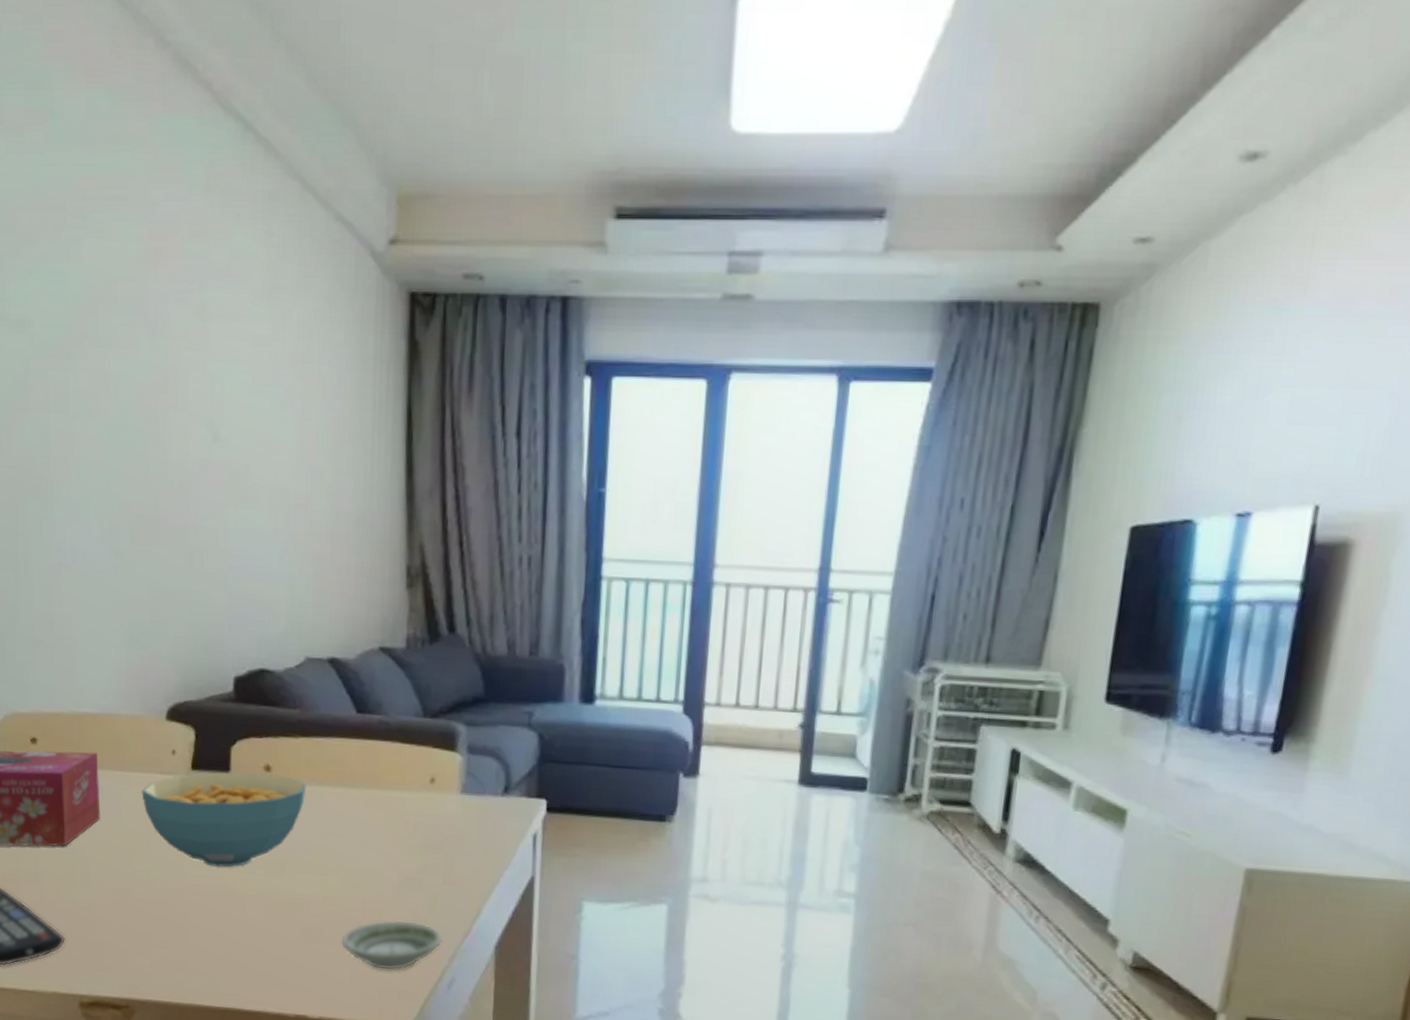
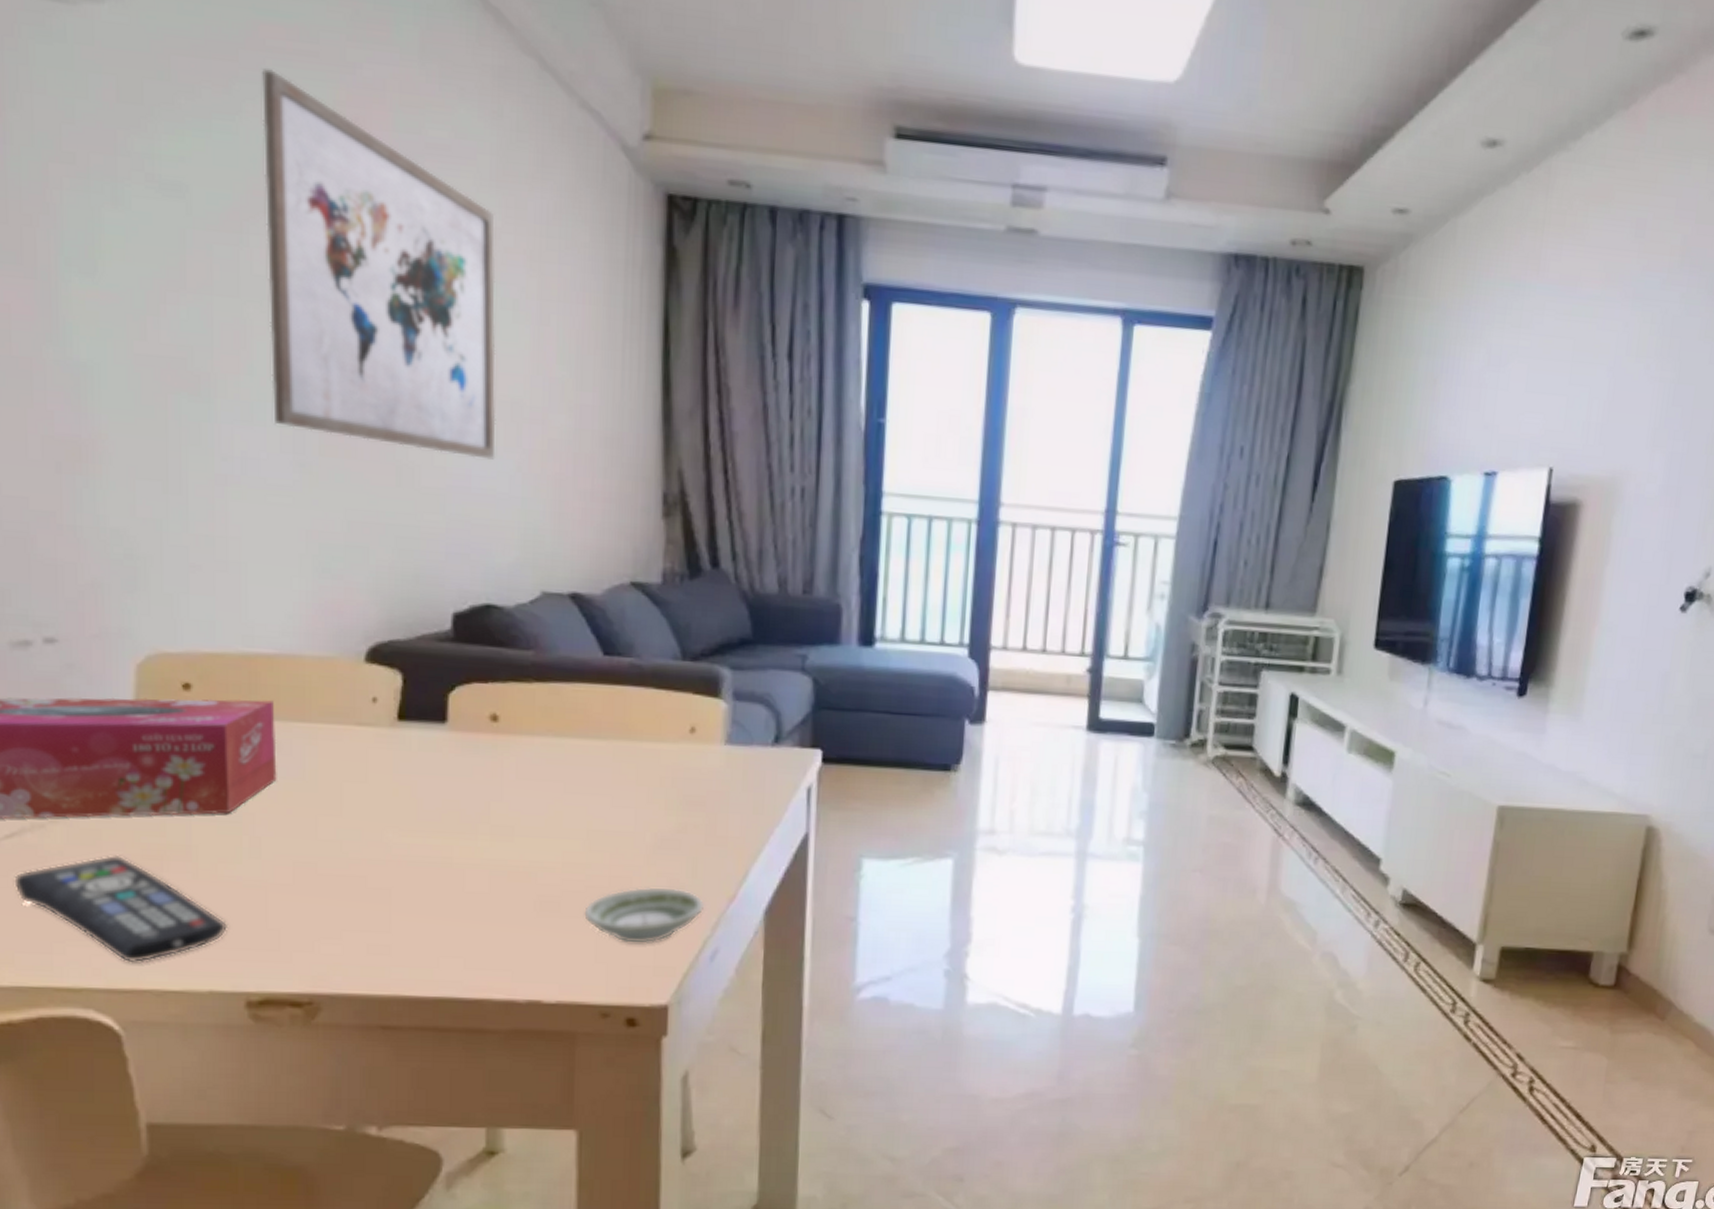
wall art: none [84,215,268,542] -> present [262,68,496,460]
cereal bowl: present [142,772,306,868] -> none [332,723,542,834]

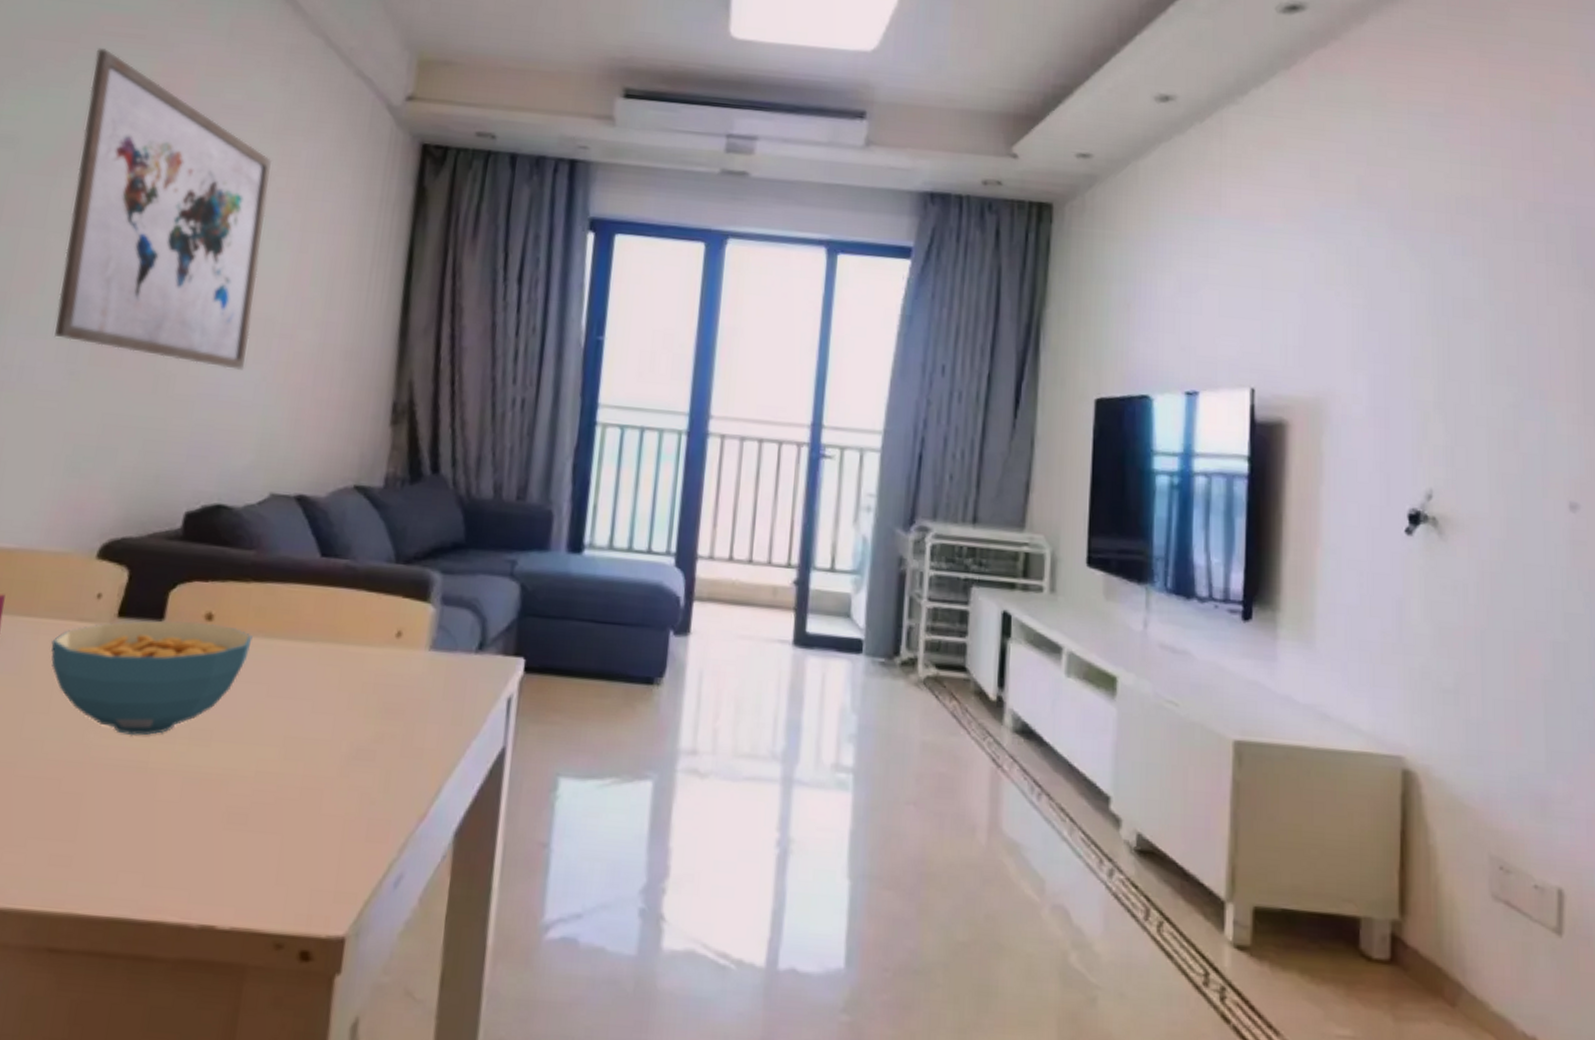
cereal bowl: none [332,723,542,834] -> present [51,620,253,736]
saucer: present [583,886,705,945] -> none [269,800,394,866]

